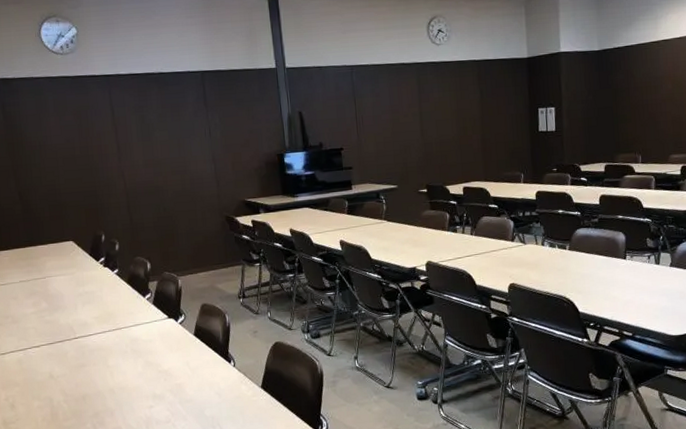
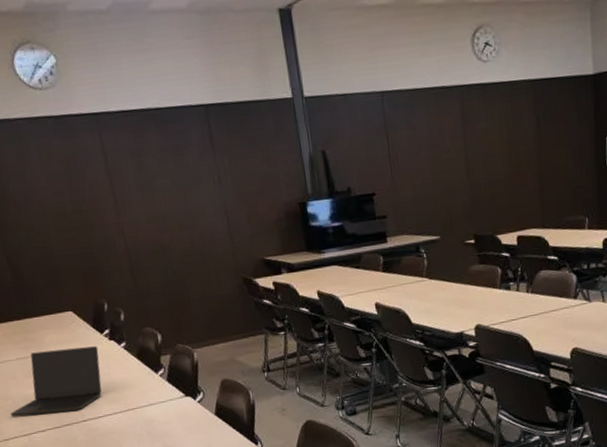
laptop: none [9,272,94,334] -> present [10,346,102,418]

